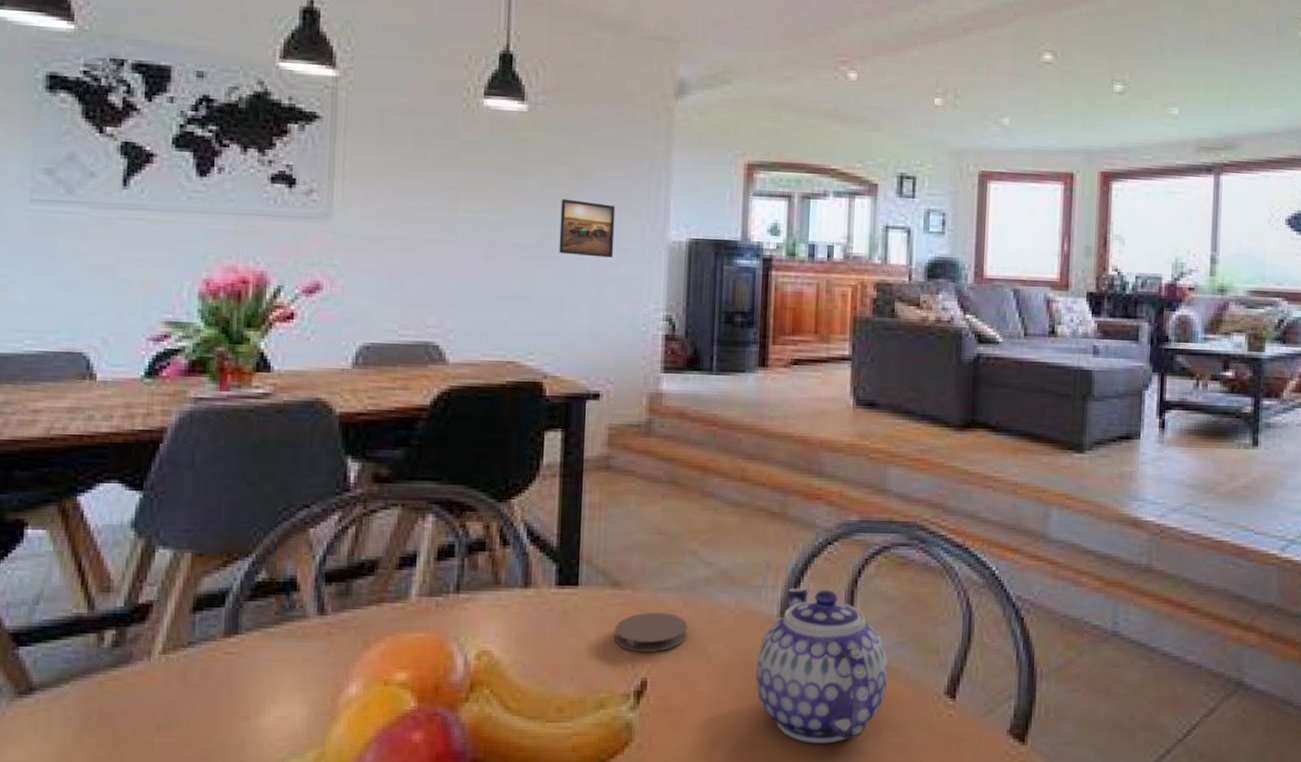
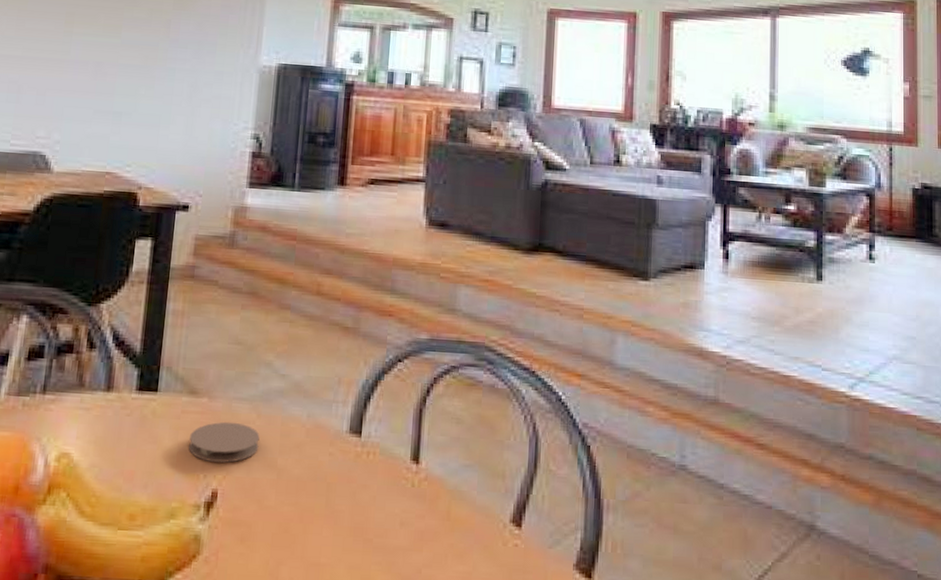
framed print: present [559,199,616,258] -> none [160,25,213,79]
teapot: present [755,588,888,744] -> none [323,404,454,568]

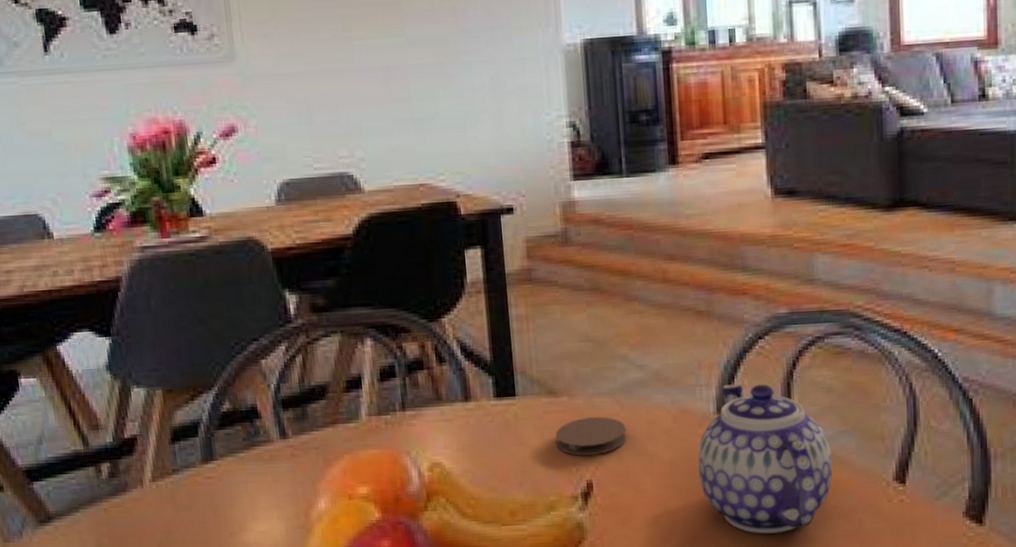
teapot: none [323,404,454,568] -> present [698,384,833,534]

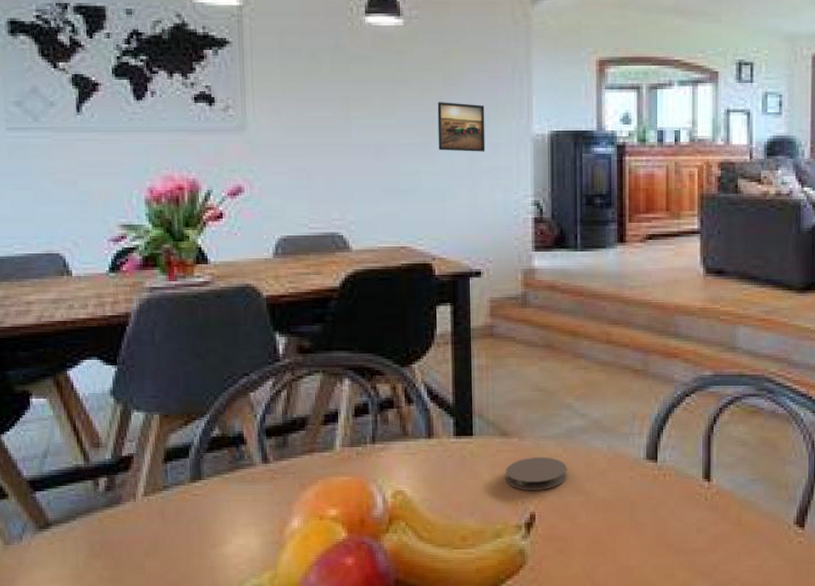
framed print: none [450,13,510,71] -> present [437,102,486,152]
teapot: present [698,384,833,534] -> none [627,434,743,566]

